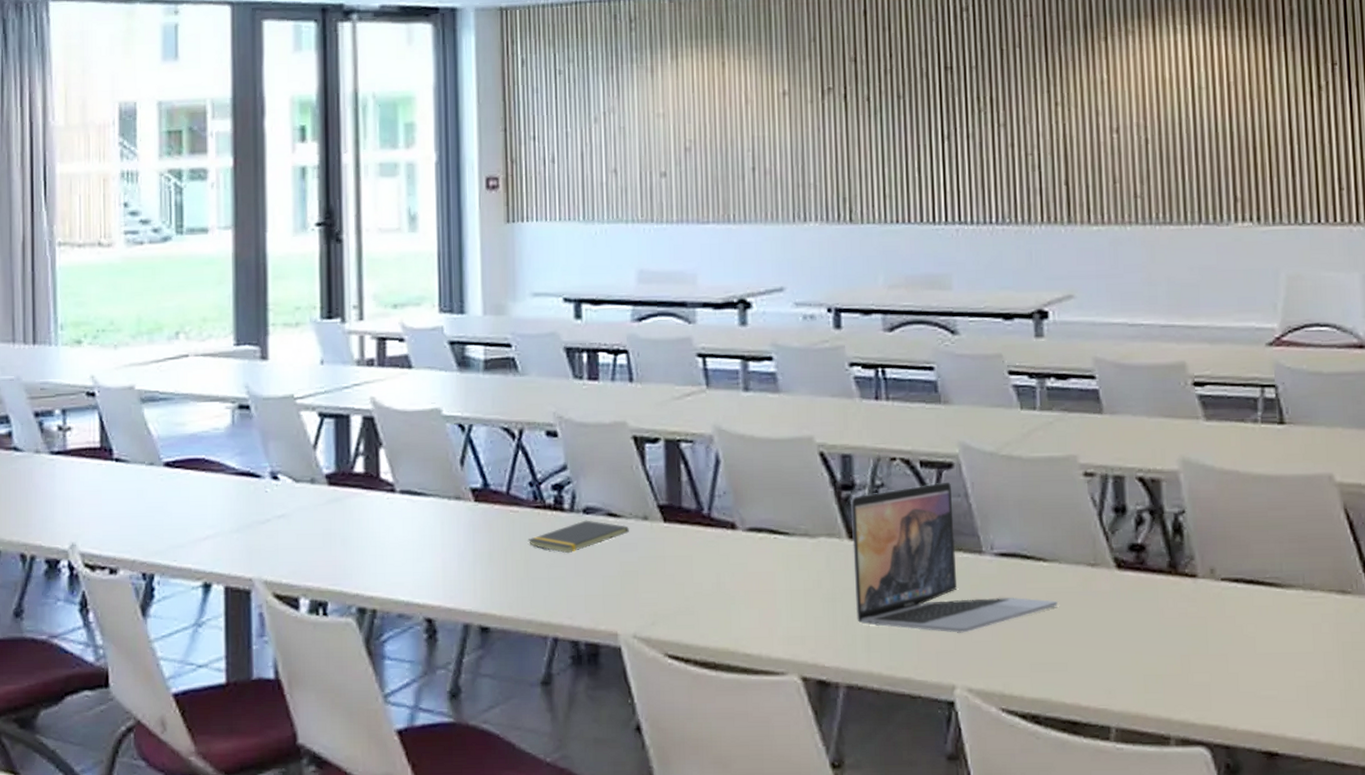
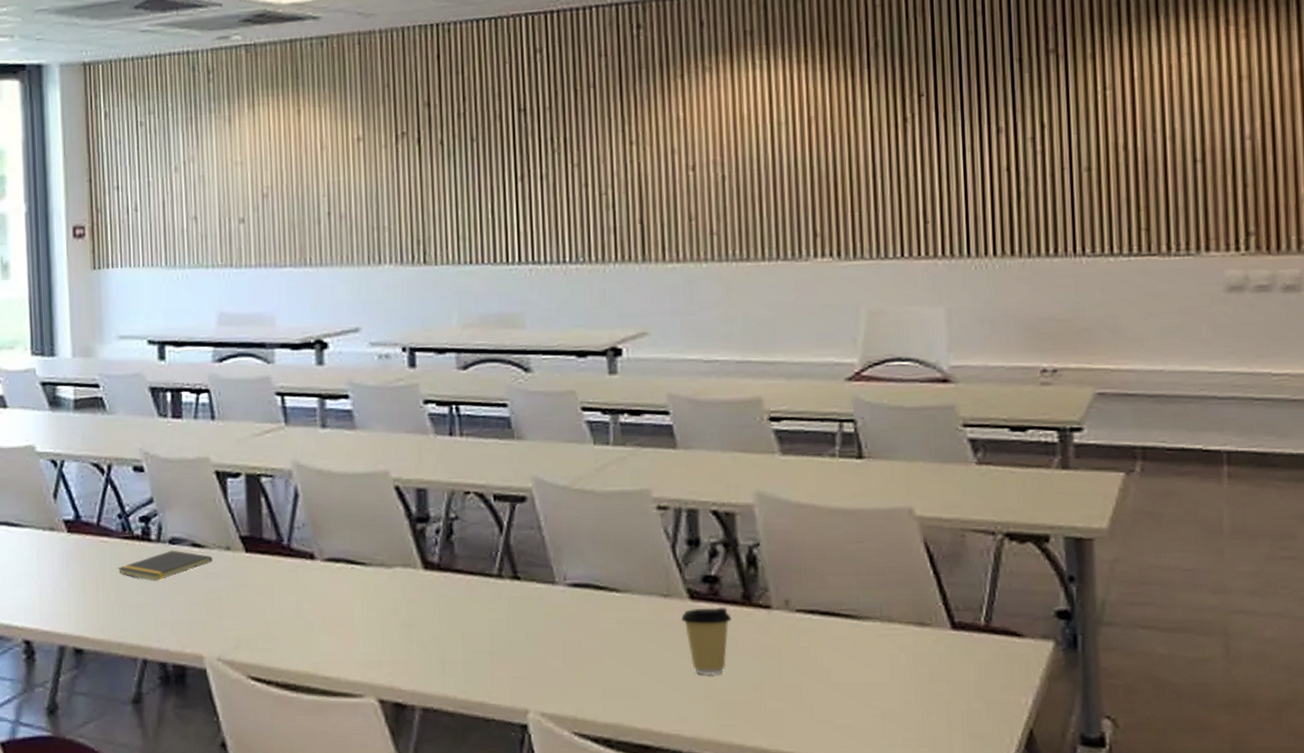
laptop: present [851,482,1058,633] -> none [426,515,630,660]
coffee cup: none [1108,575,1158,647] -> present [681,606,732,675]

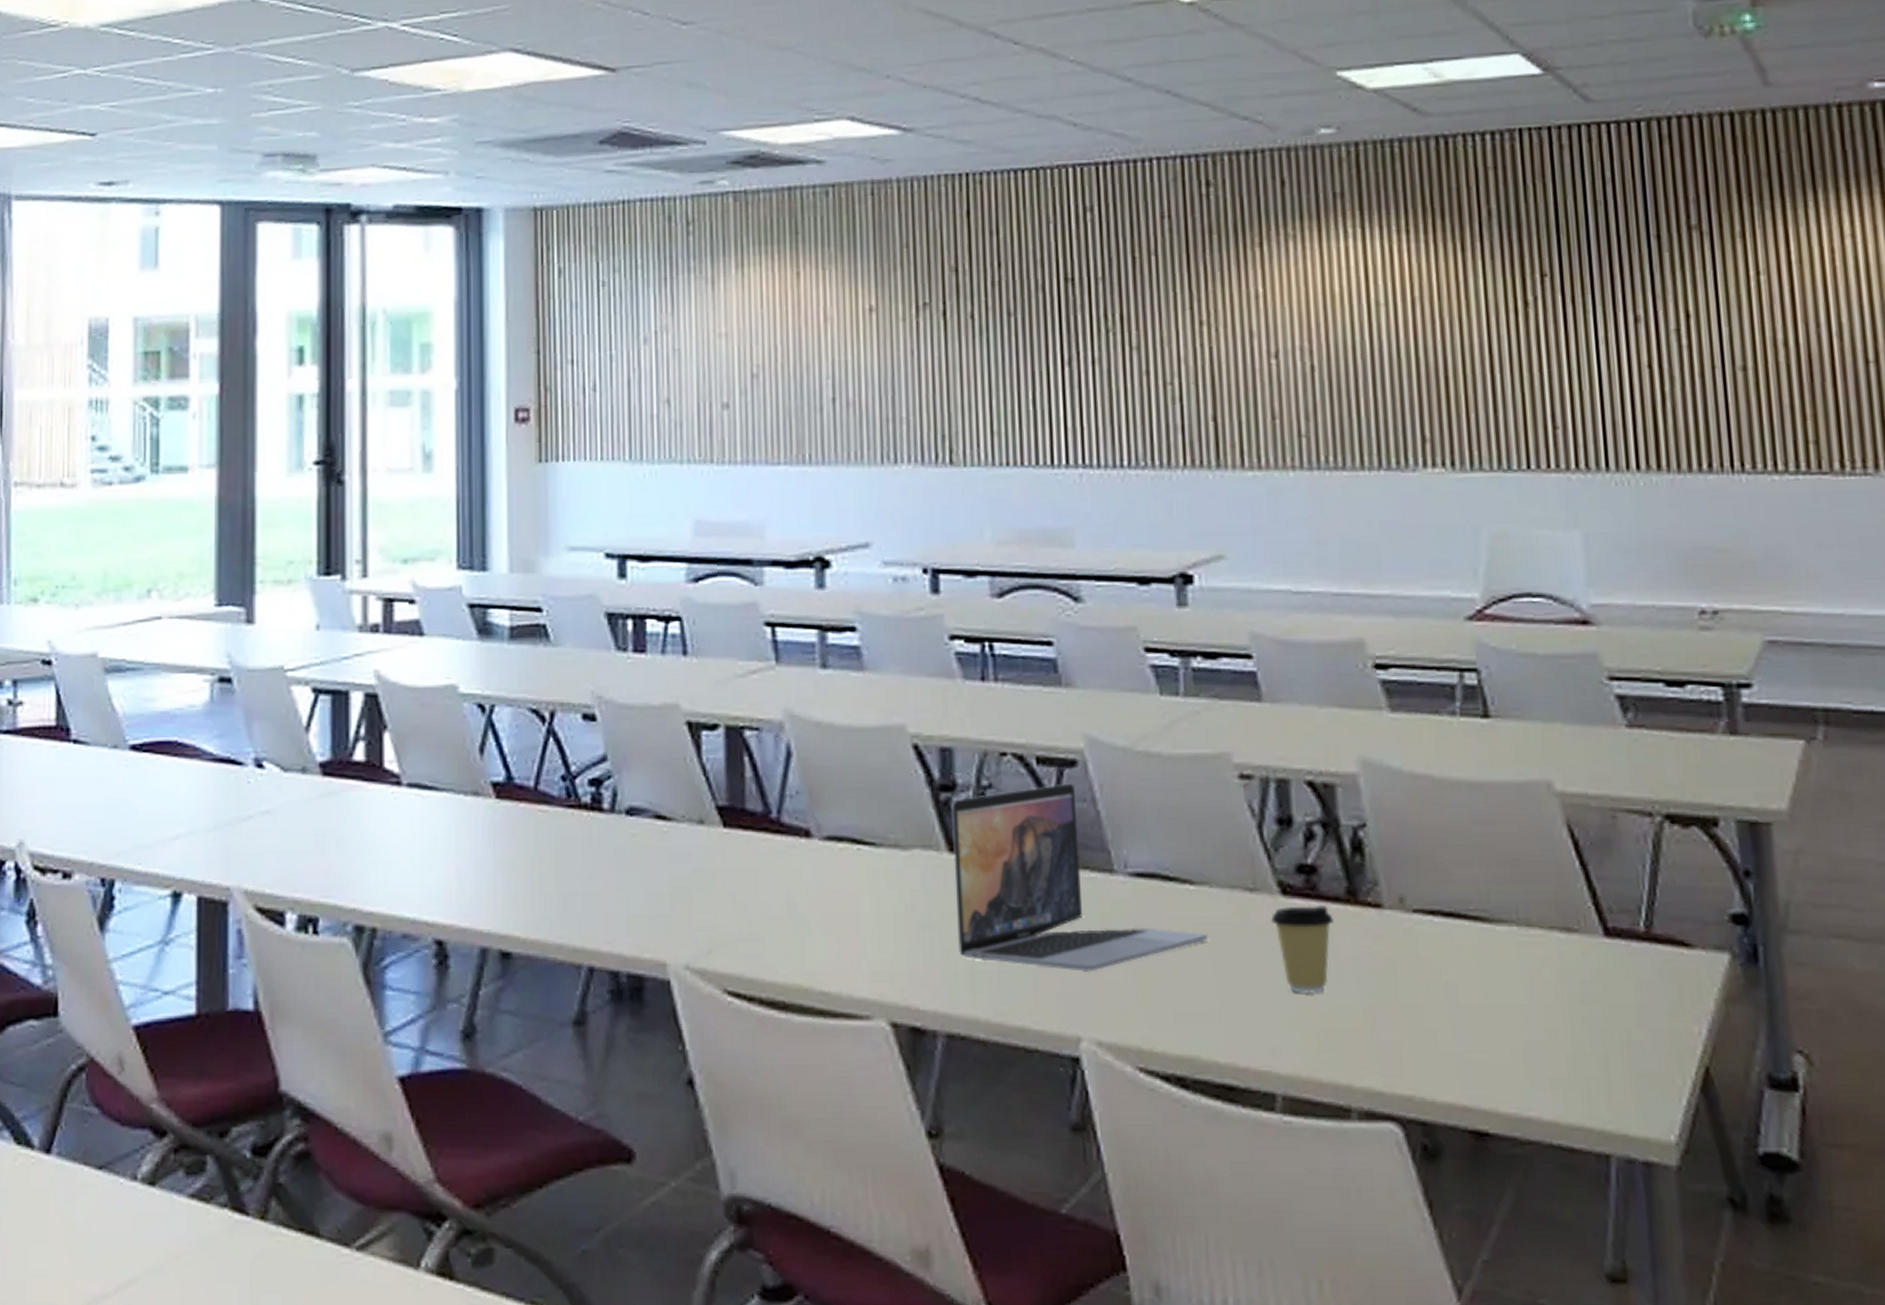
notepad: present [117,550,213,582] -> none [559,823,681,864]
laptop: none [426,515,630,660] -> present [951,783,1208,972]

